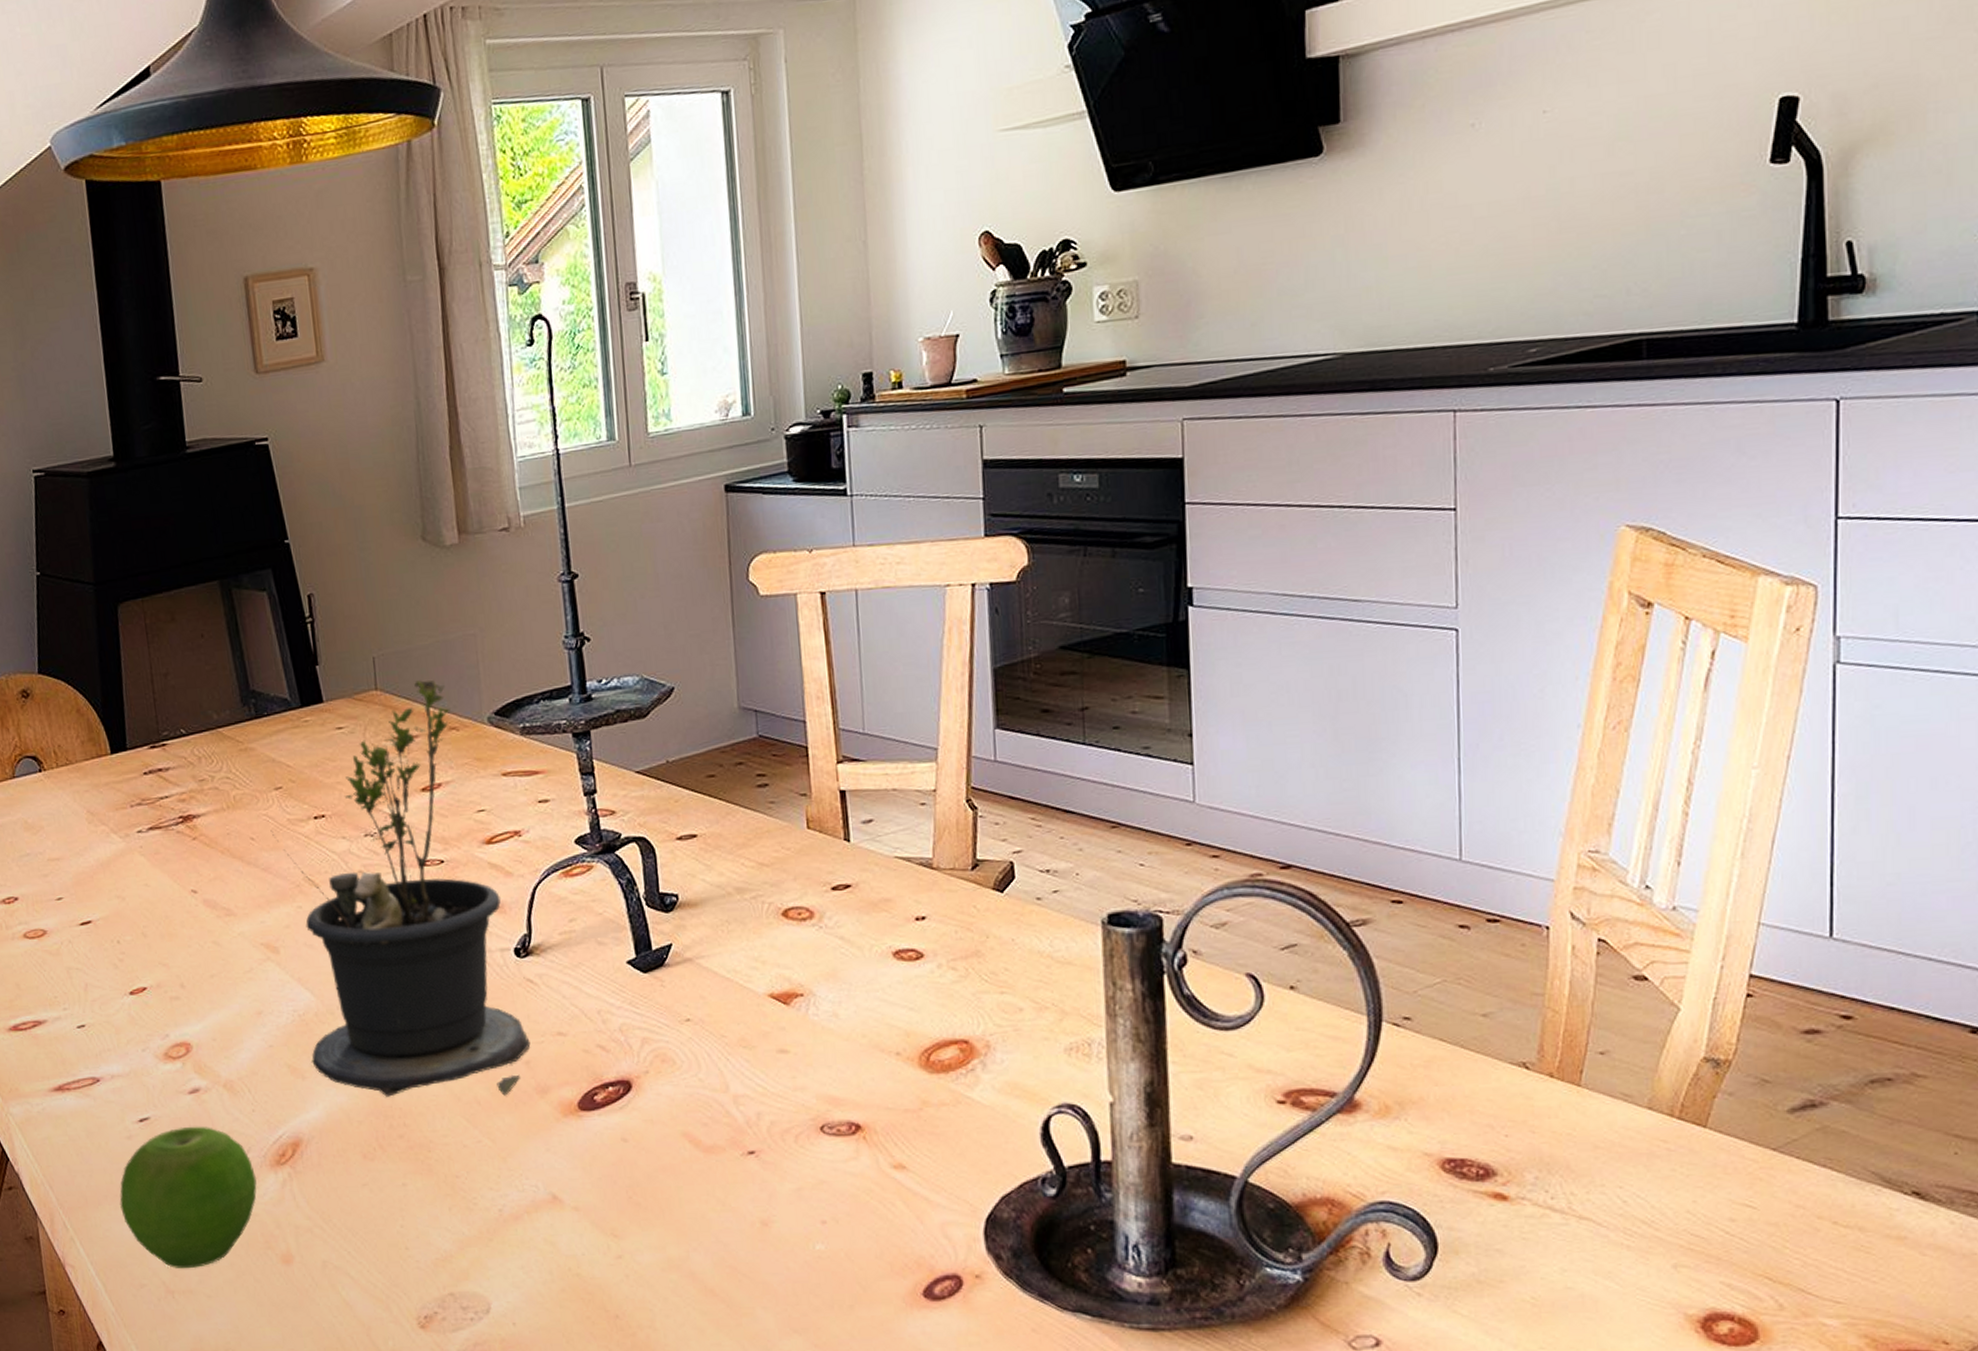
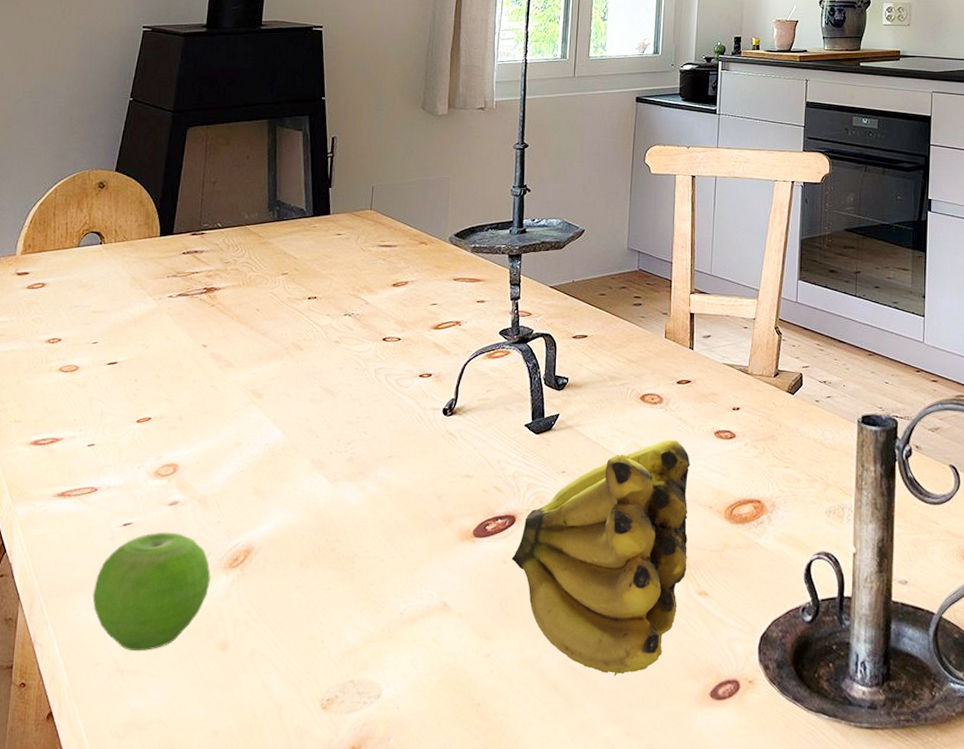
potted plant: present [270,680,531,1097] -> none [273,206,444,522]
banana: none [633,967,873,1277] -> present [511,440,690,677]

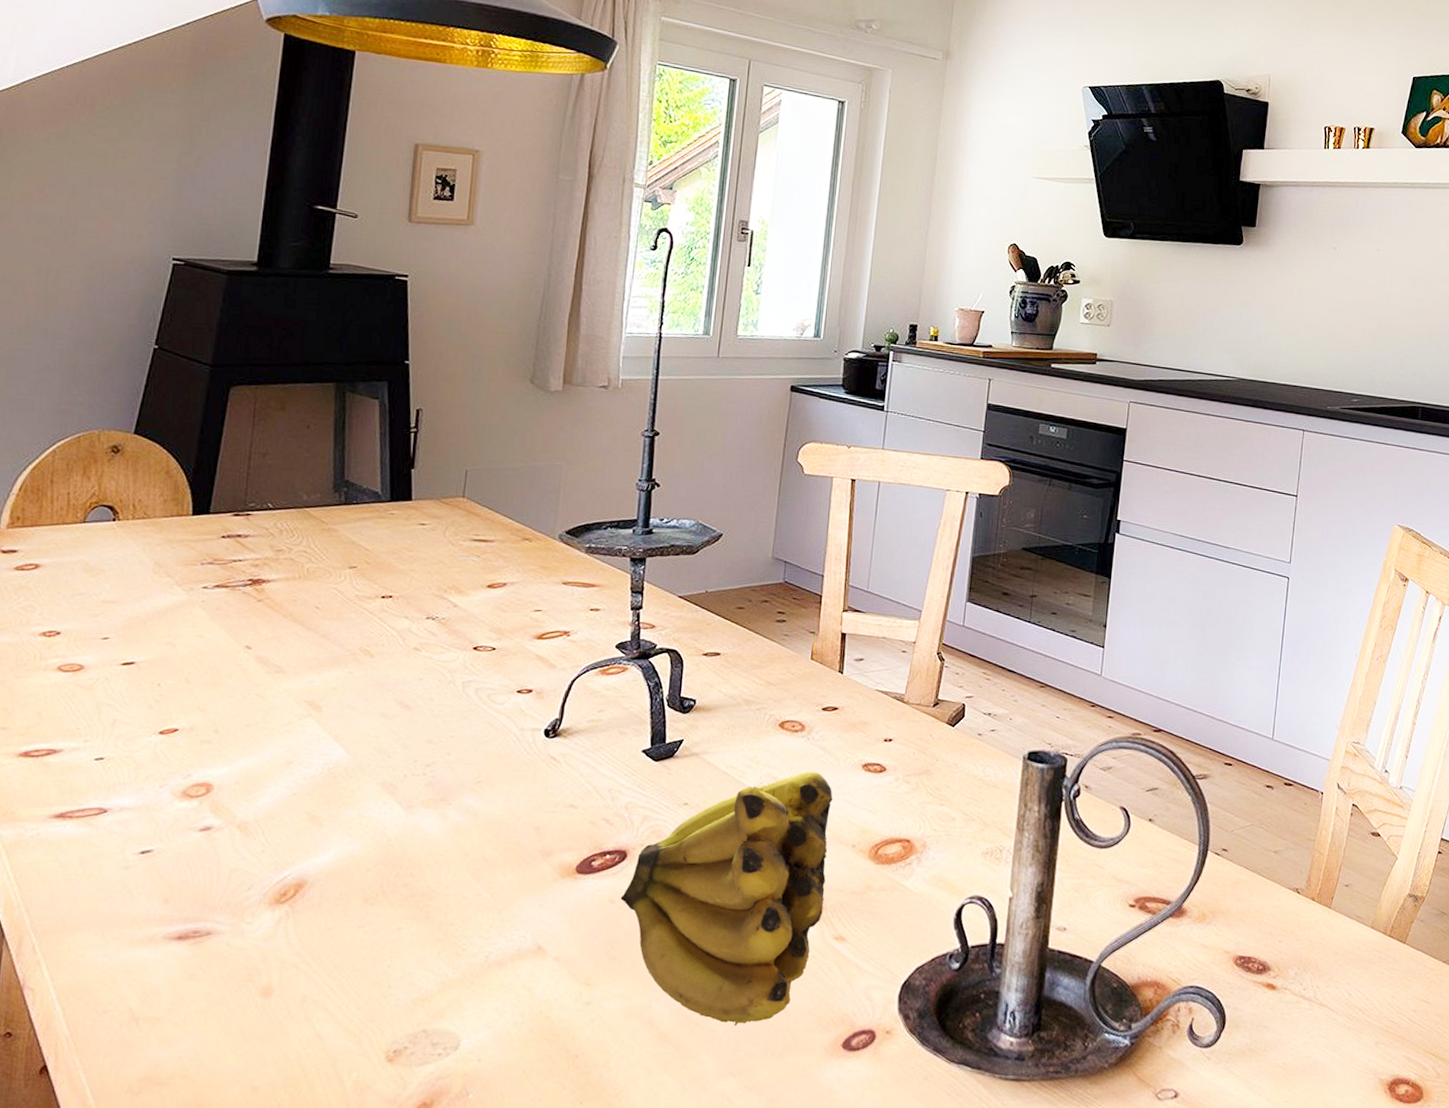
fruit: present [92,532,211,651] -> none [100,861,252,996]

